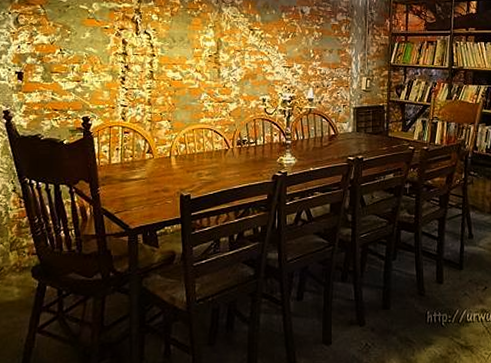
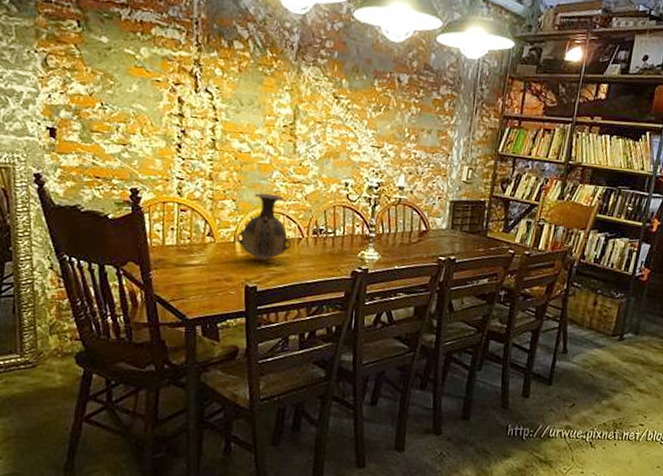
vase: none [172,113,219,173] -> present [236,193,291,262]

